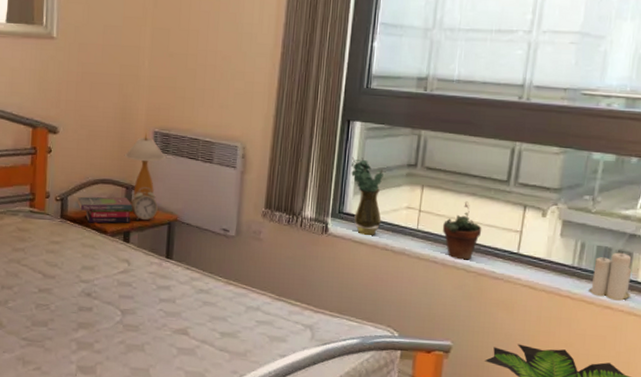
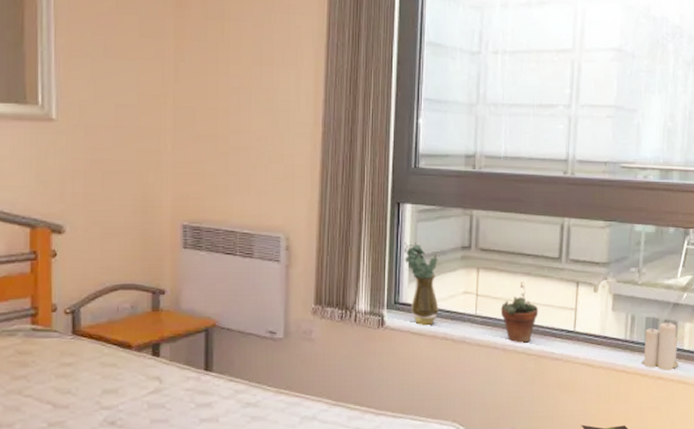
books: present [77,196,133,224] -> none [92,303,161,337]
table lamp: present [124,133,167,197] -> none [147,228,199,301]
alarm clock: present [131,187,158,220] -> none [160,290,192,329]

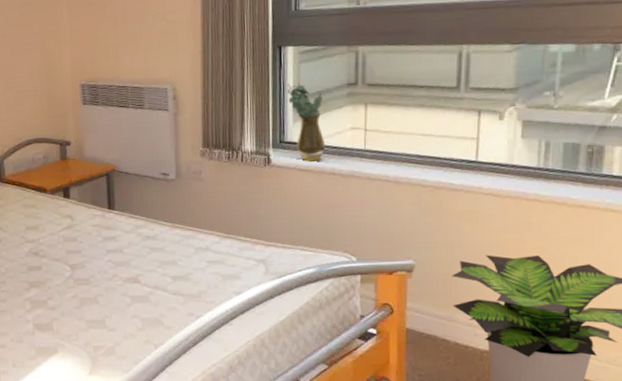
succulent plant: present [500,281,539,343] -> none [391,114,435,175]
candle: present [641,321,679,371] -> none [558,145,607,199]

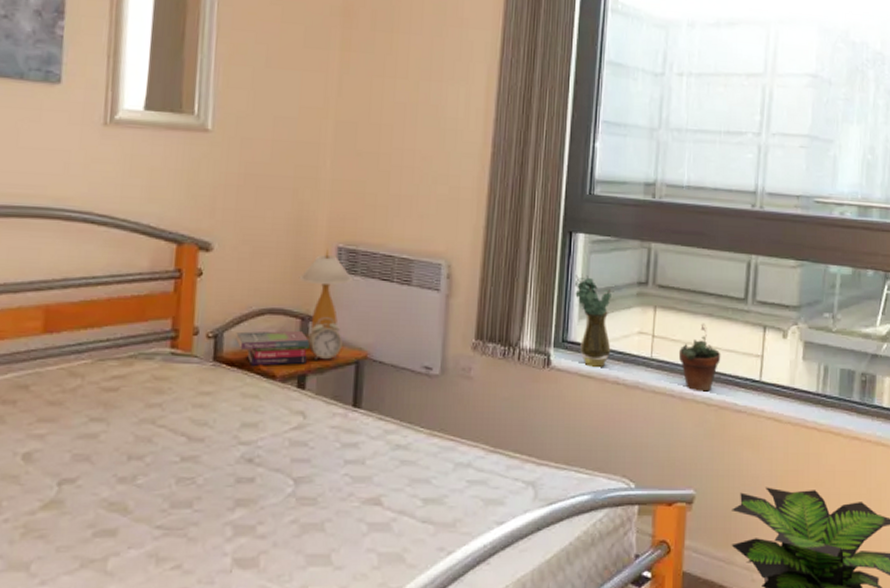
books: none [13,153,69,183] -> present [236,330,310,366]
table lamp: none [54,87,97,151] -> present [298,249,354,330]
alarm clock: none [67,141,94,175] -> present [308,317,342,360]
succulent plant: none [391,114,435,175] -> present [678,323,721,392]

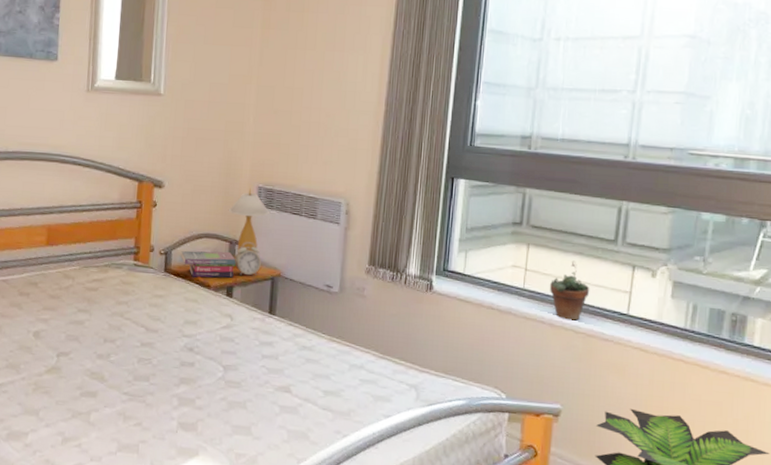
vase: present [574,275,611,368] -> none [455,214,488,295]

